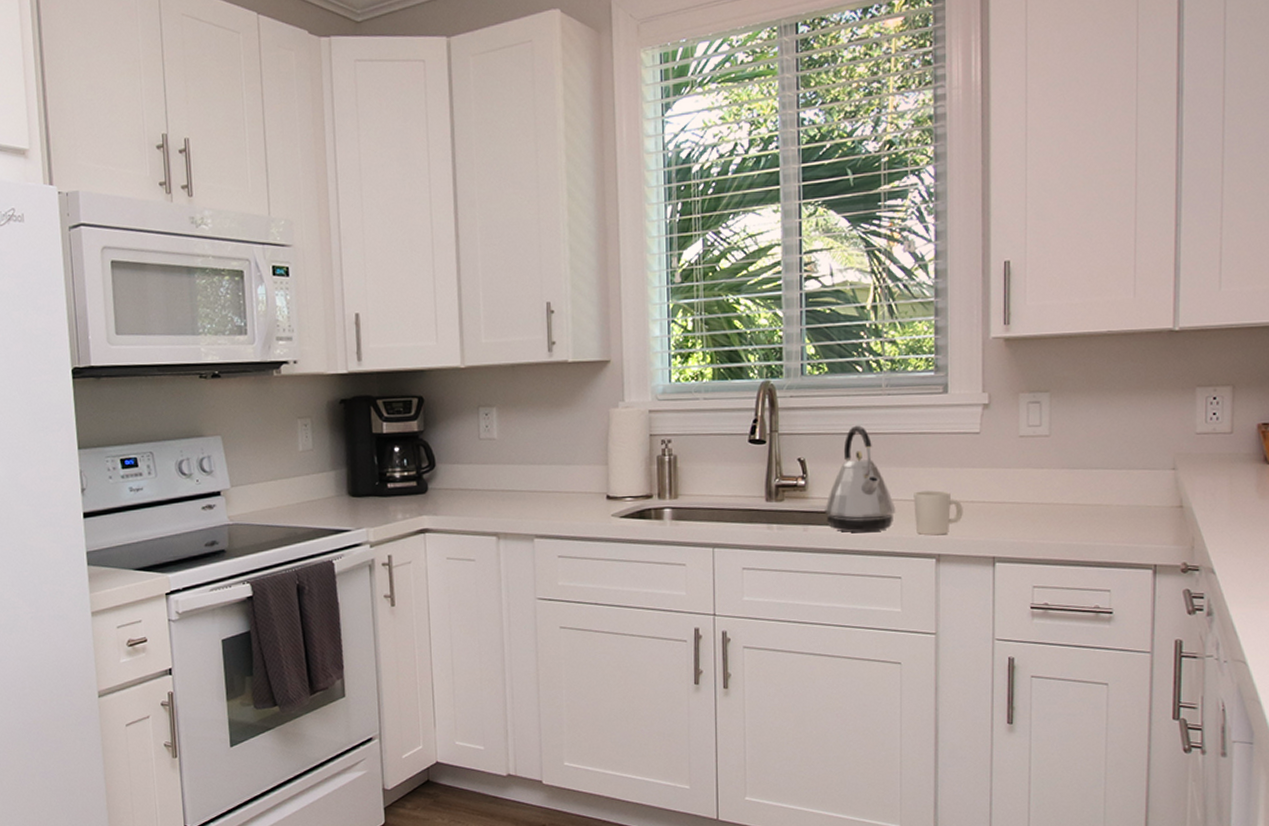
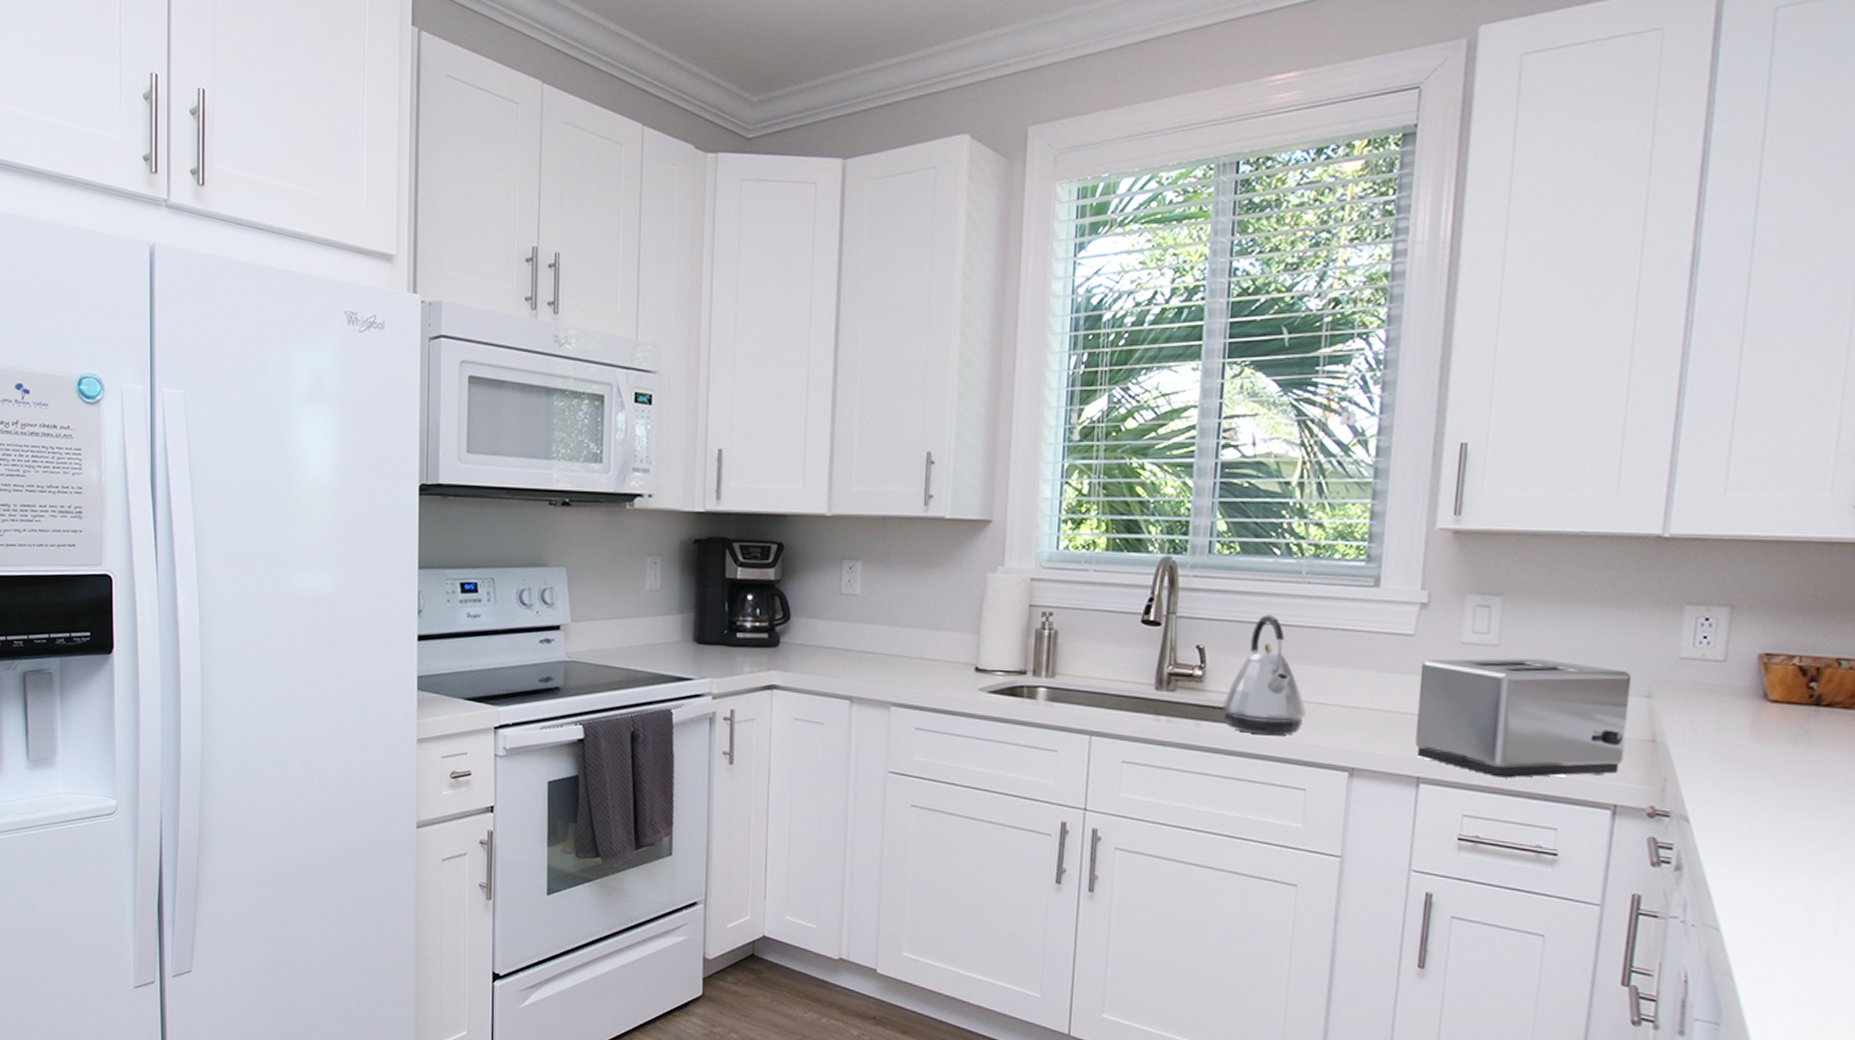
mug: present [913,490,963,536] -> none [1327,694,1386,747]
toaster: none [988,444,1159,551] -> present [1414,658,1632,778]

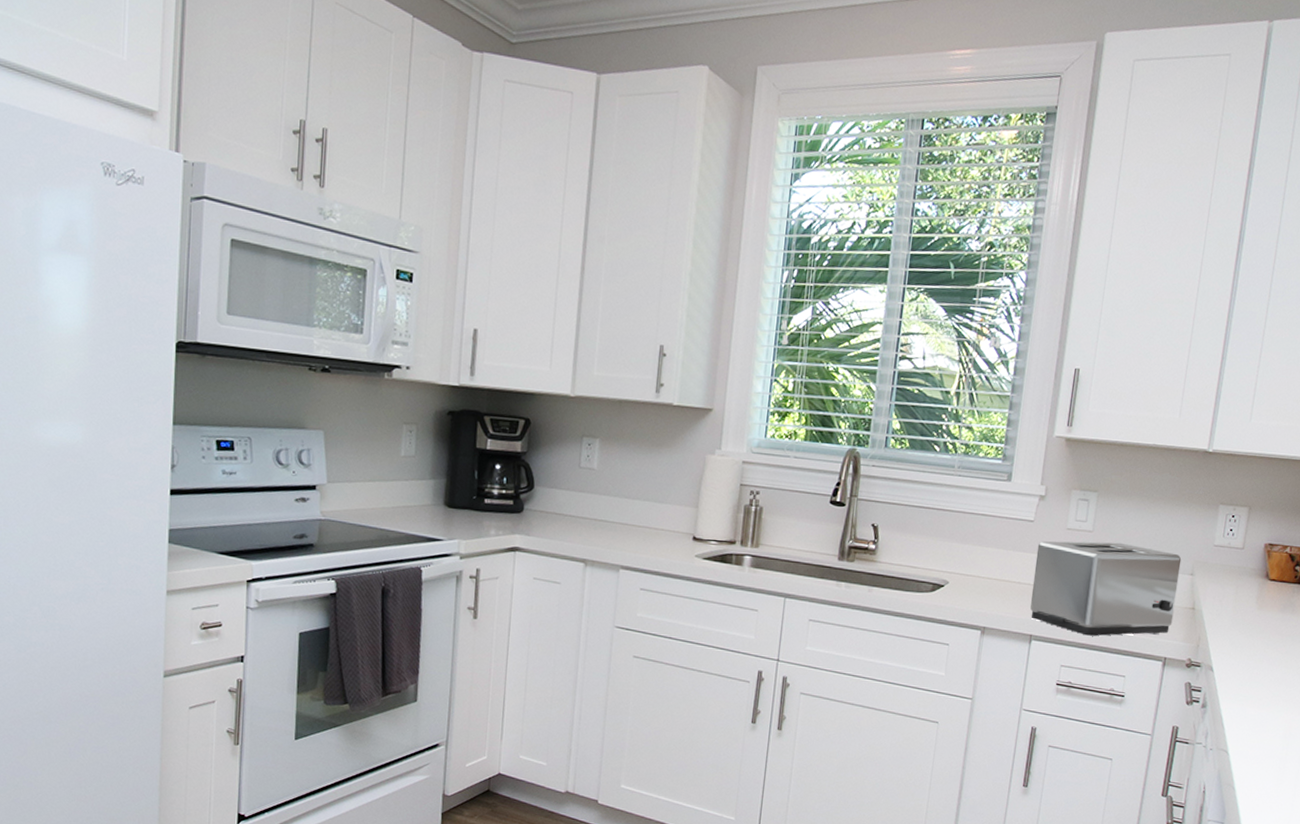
kettle: present [1221,614,1306,736] -> none [888,500,953,601]

